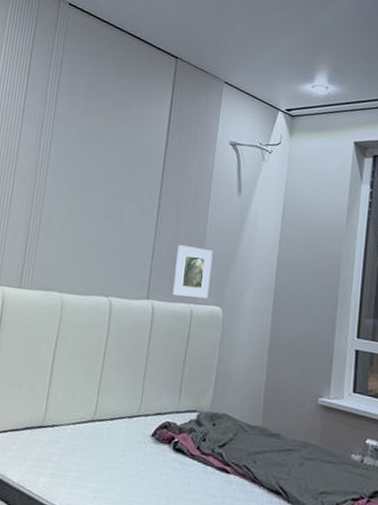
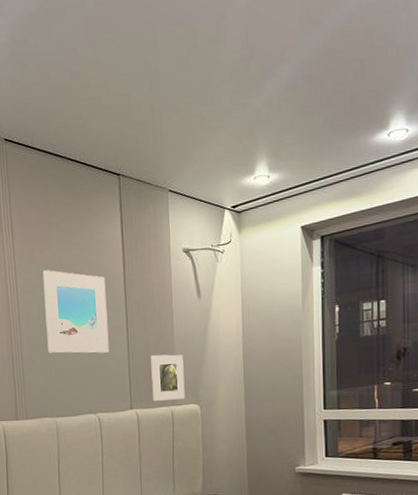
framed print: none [69,136,144,234] -> present [42,270,110,354]

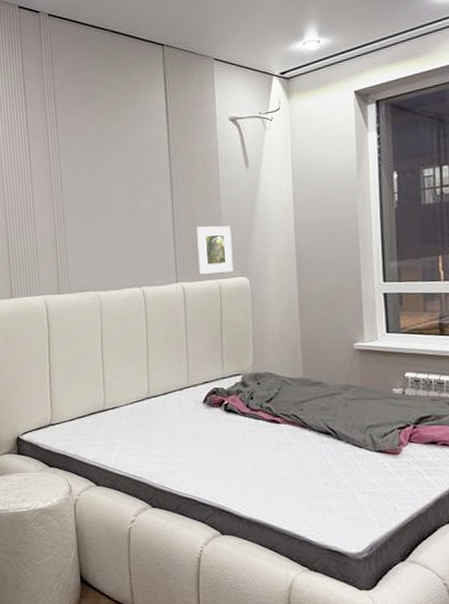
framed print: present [42,270,110,354] -> none [85,142,154,226]

